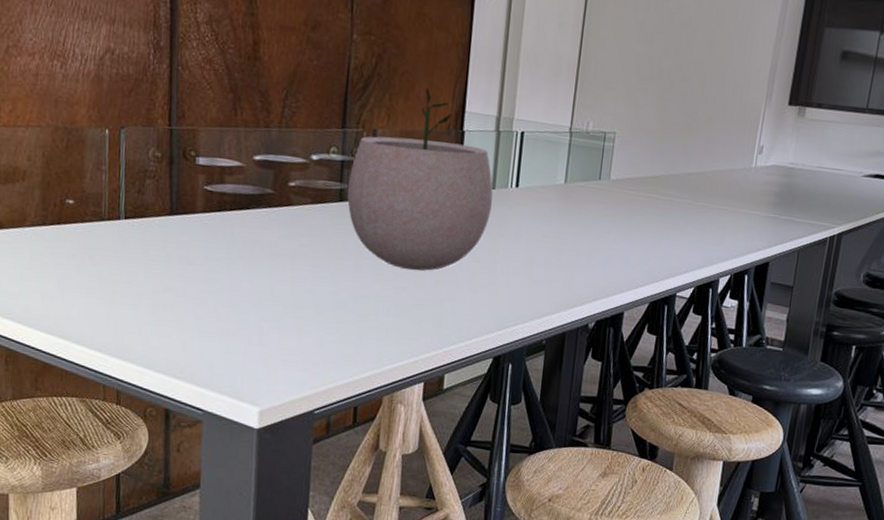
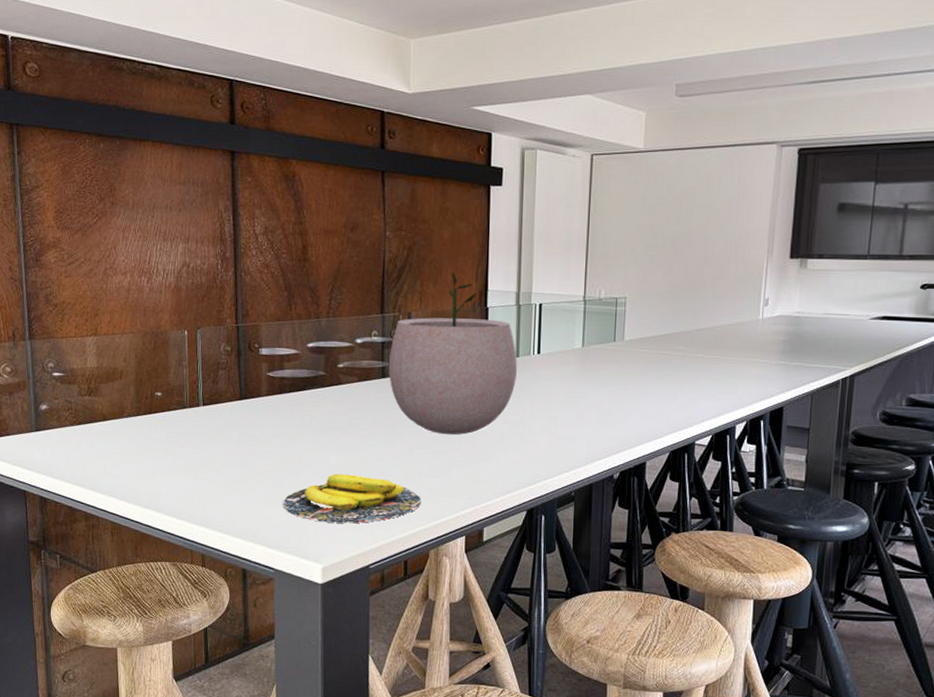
banana: none [216,306,377,363] -> present [283,474,421,524]

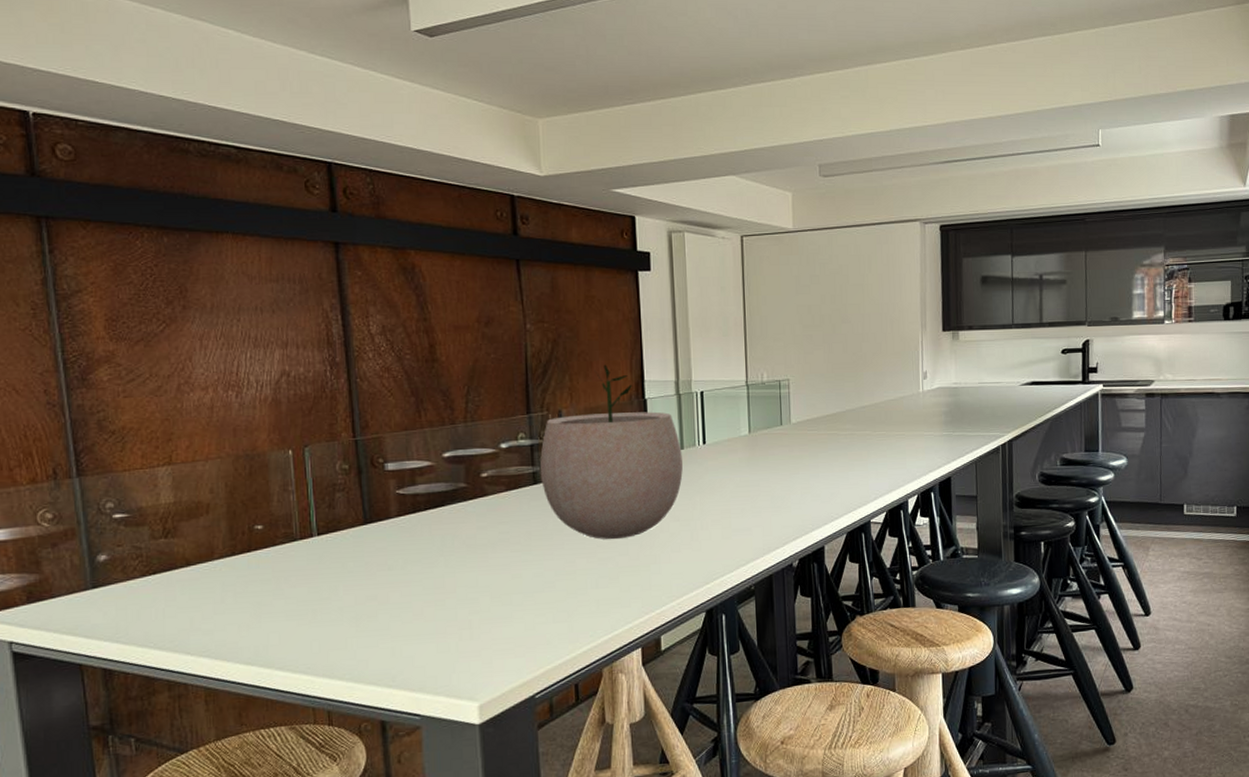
banana: present [283,474,421,524] -> none [426,595,589,654]

